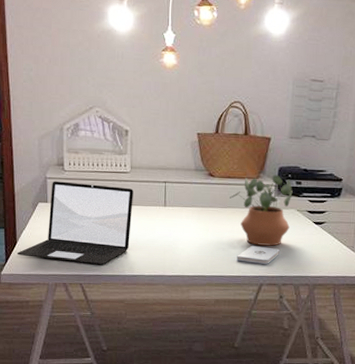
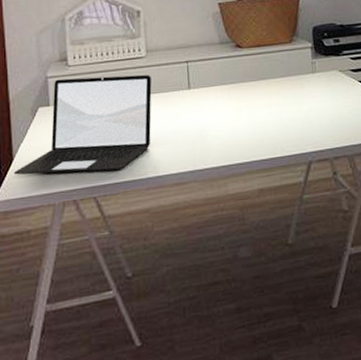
potted plant: present [230,174,293,246] -> none [262,35,334,118]
notepad: present [237,245,280,264] -> none [278,117,326,140]

